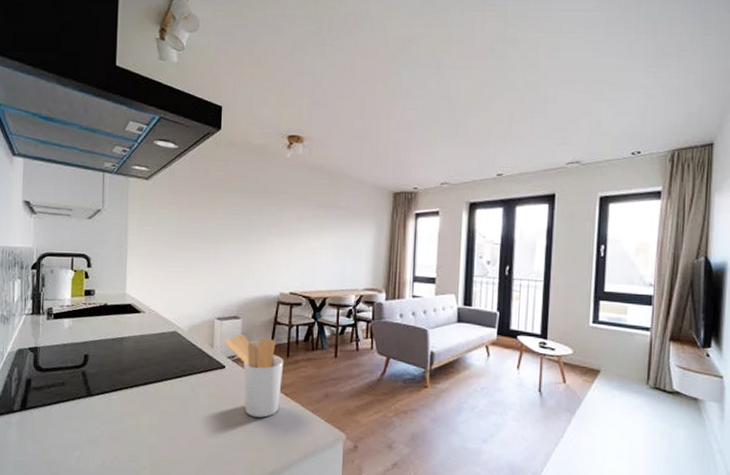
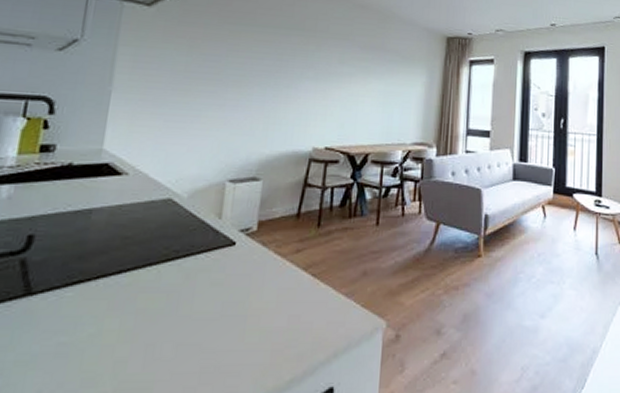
utensil holder: present [224,333,283,418] -> none [236,199,313,308]

